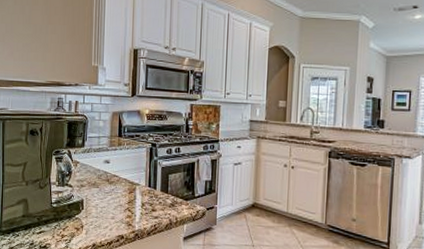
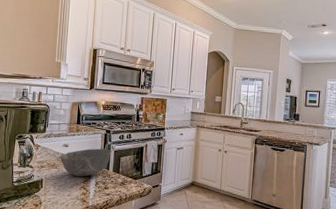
bowl: none [100,164,159,197] -> present [59,148,112,177]

